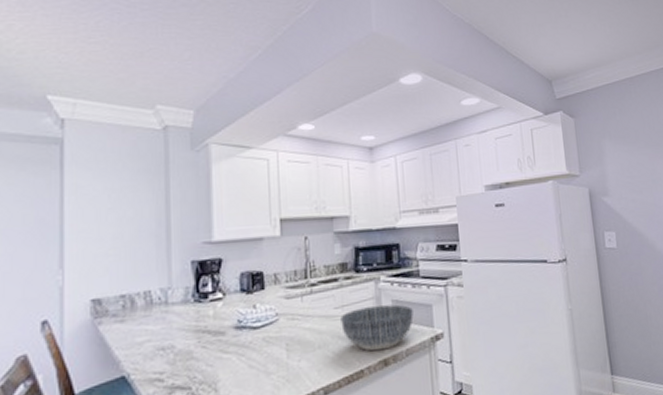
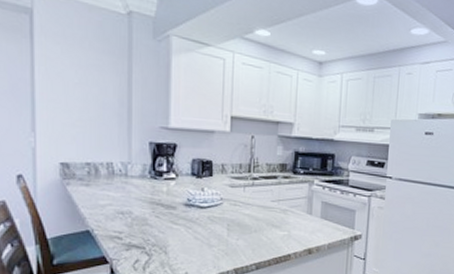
bowl: present [340,304,414,351] -> none [276,204,339,241]

